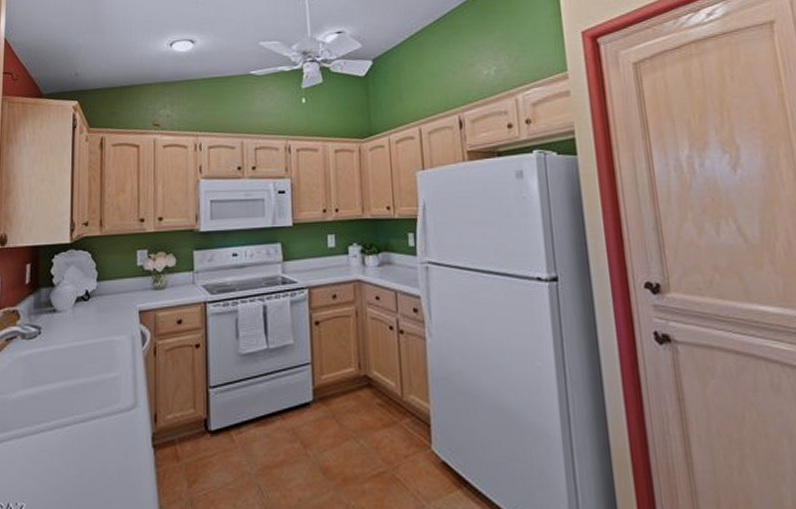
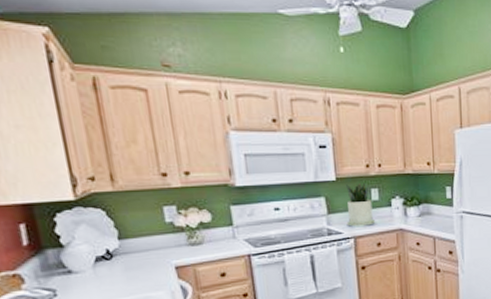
planter: none [301,228,332,276] -> present [346,182,376,227]

